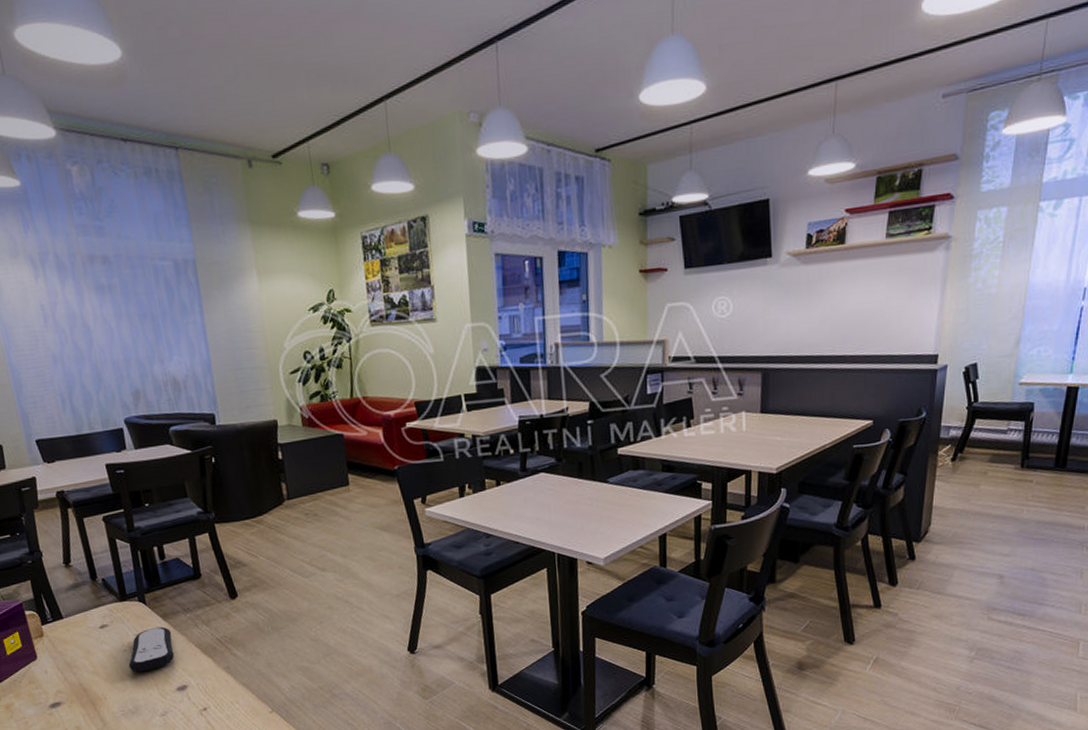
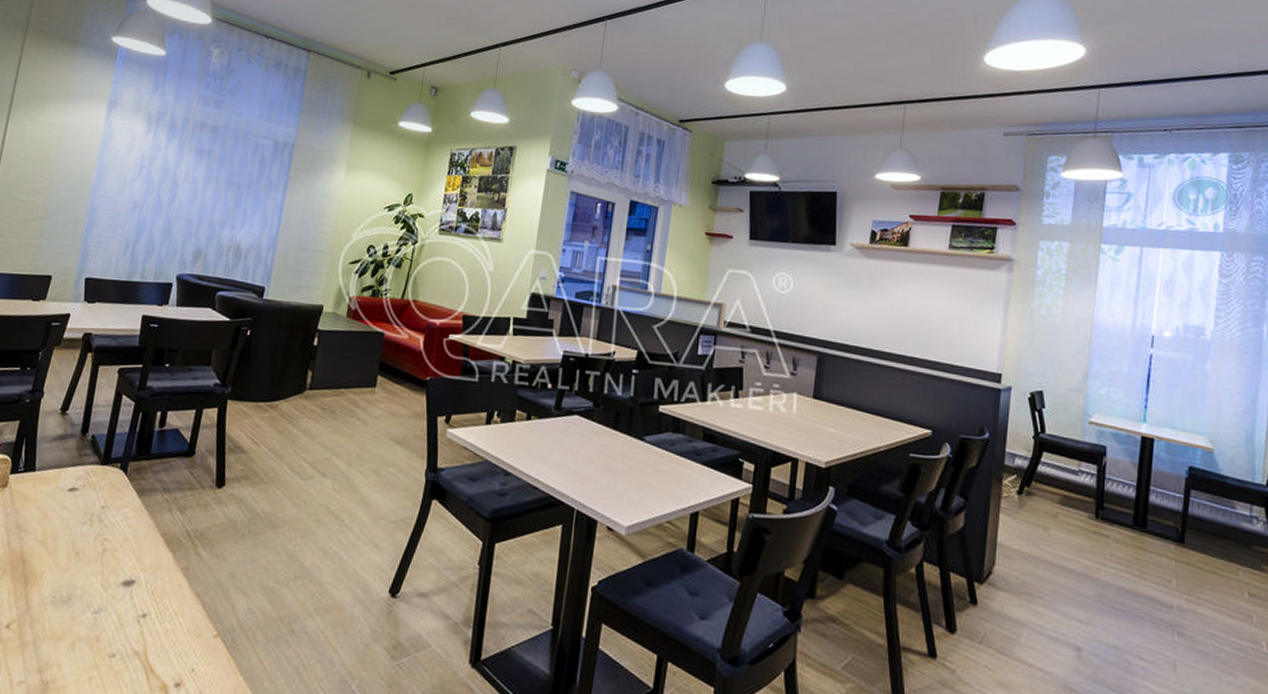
remote control: present [128,626,175,673] -> none [81,502,142,554]

